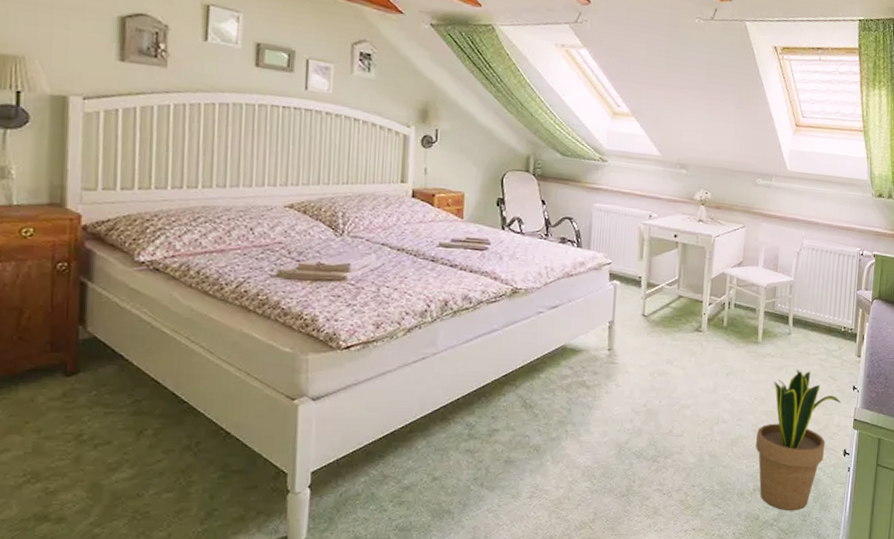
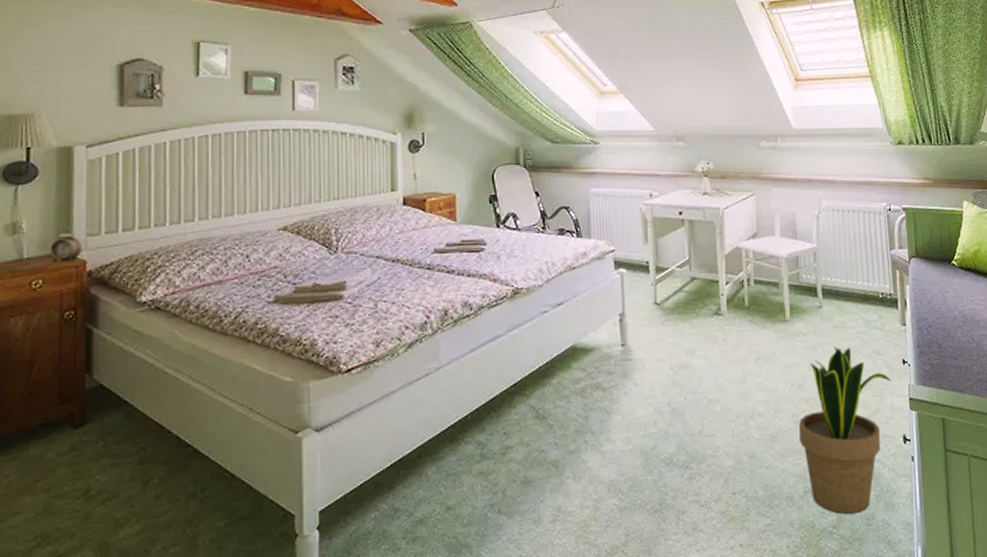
alarm clock: none [42,178,78,213] -> present [50,227,83,262]

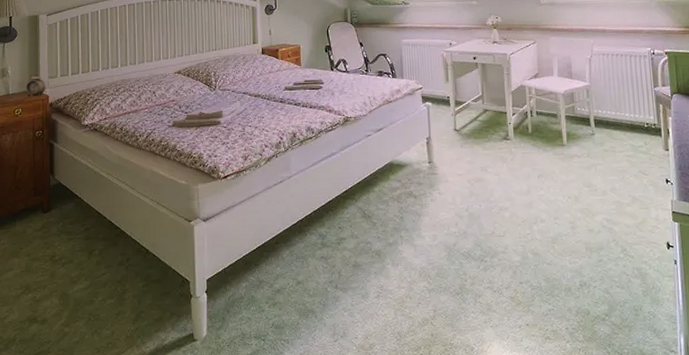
potted plant: present [798,346,891,514] -> none [575,166,656,305]

